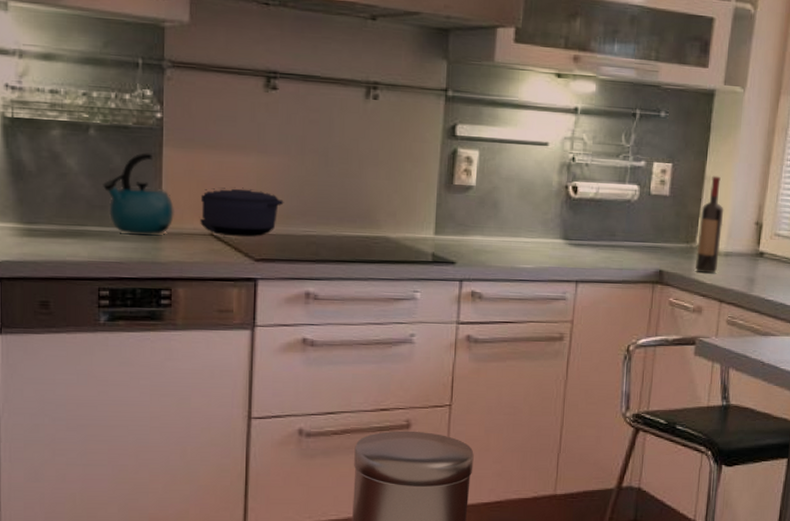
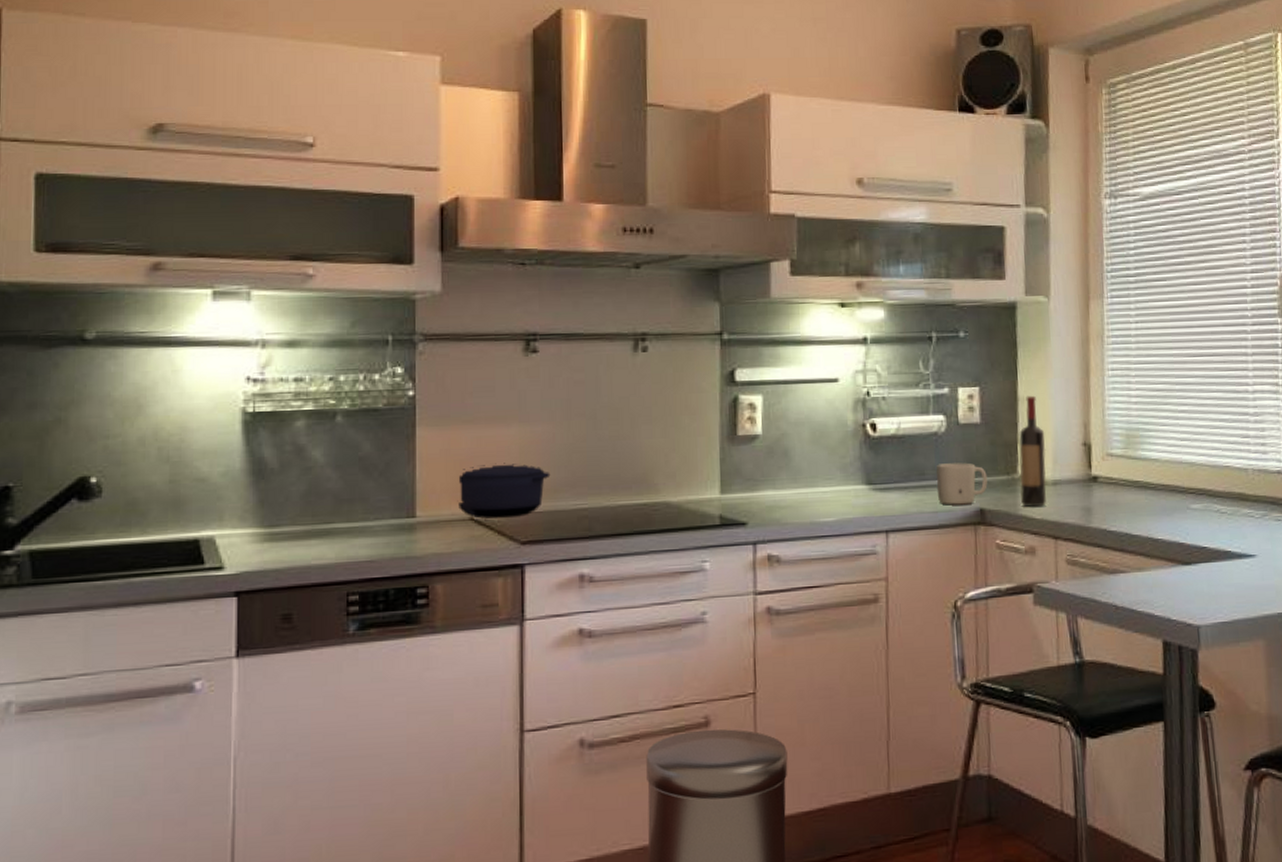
kettle: present [103,152,174,236] -> none [351,435,430,527]
mug: none [624,228,669,265] -> present [936,462,988,506]

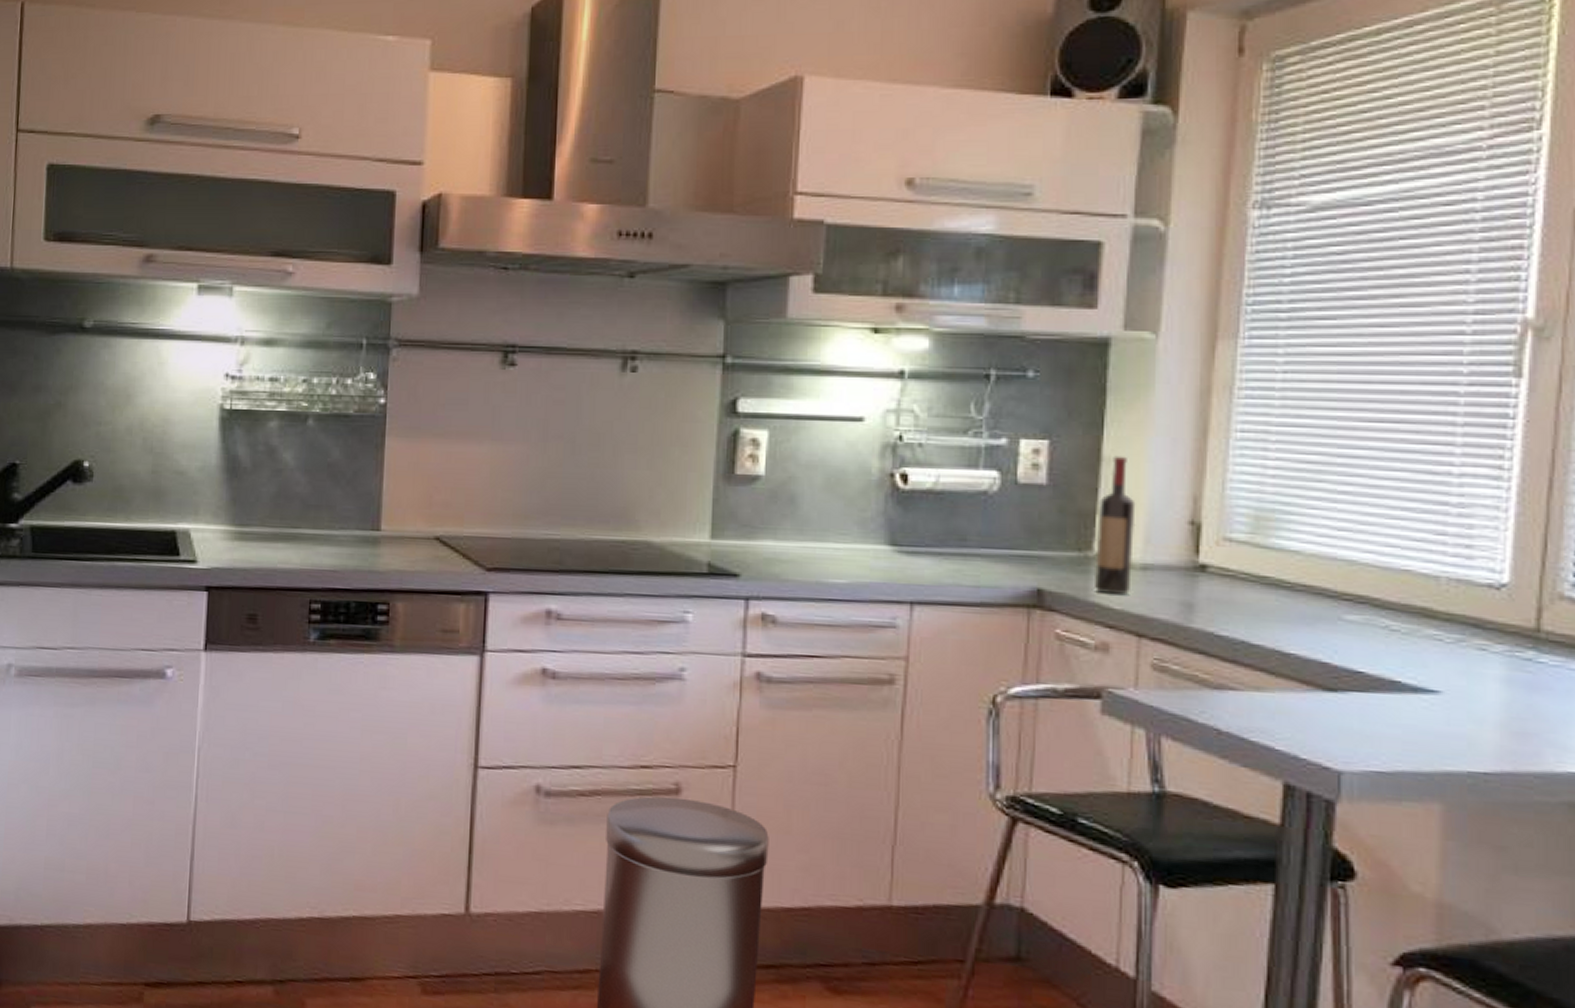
cooking pot: present [457,463,551,519] -> none [423,482,522,542]
mug: present [936,462,988,506] -> none [982,529,1050,582]

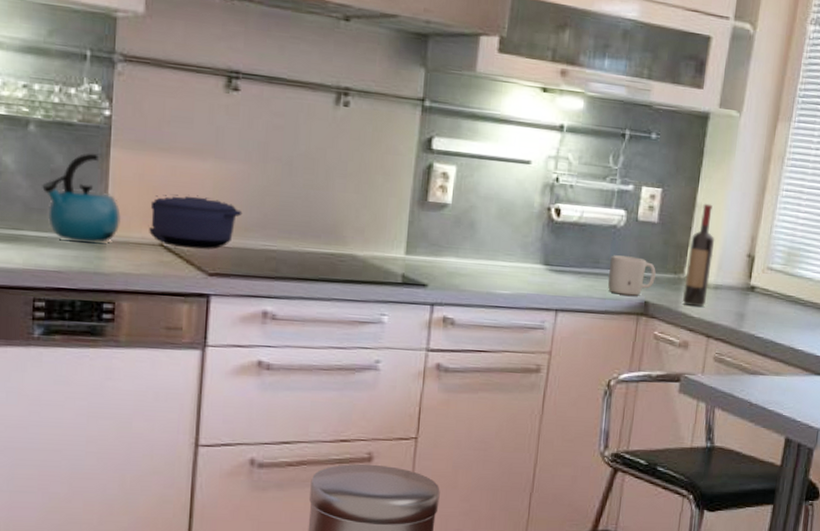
kettle: none [319,444,396,540] -> present [42,153,121,244]
cooking pot: none [423,482,522,542] -> present [148,194,243,250]
mug: none [982,529,1050,582] -> present [608,255,656,296]

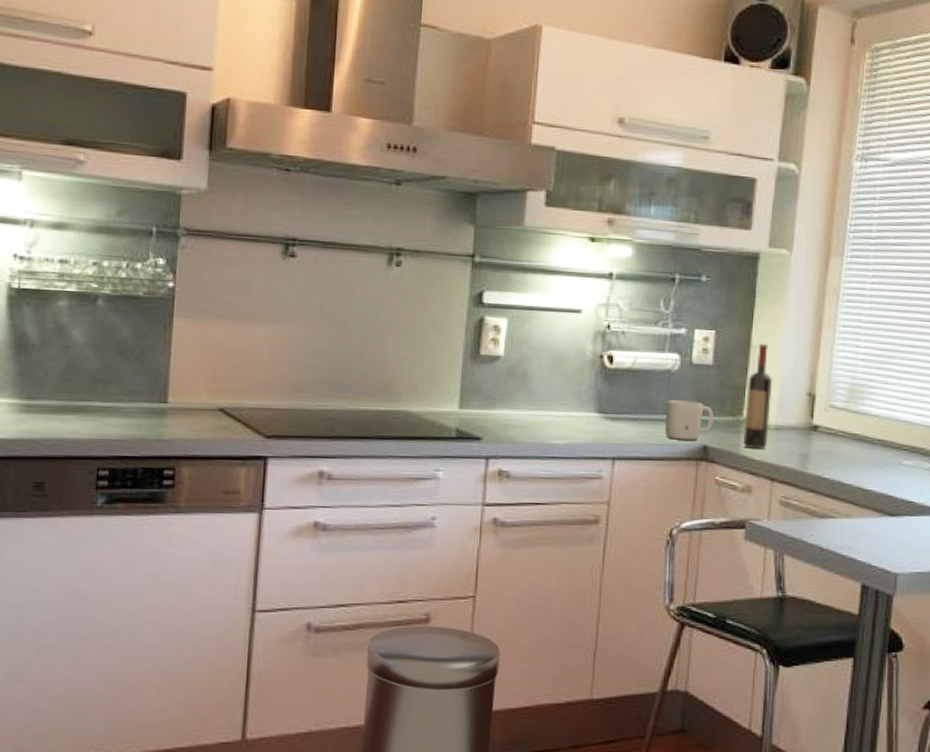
kettle: present [42,153,121,244] -> none [108,323,182,411]
cooking pot: present [148,194,243,250] -> none [208,359,299,413]

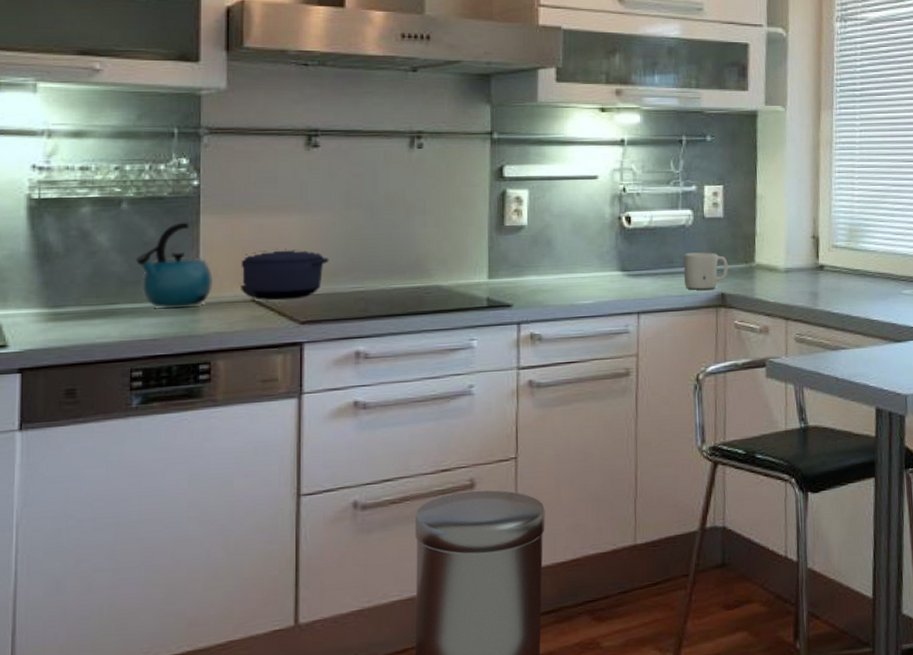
kettle: none [108,323,182,411] -> present [136,222,213,308]
cooking pot: none [208,359,299,413] -> present [239,249,329,301]
wine bottle: present [743,343,773,449] -> none [756,193,780,291]

